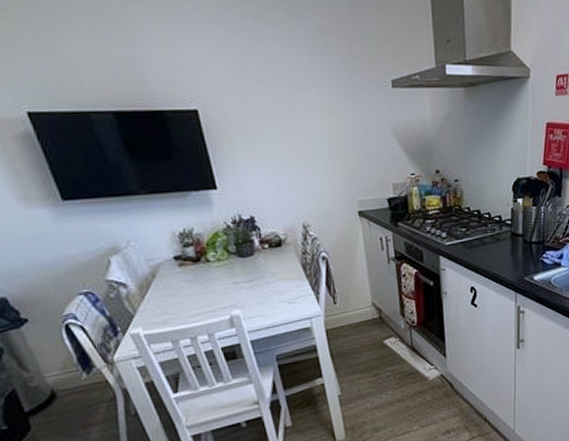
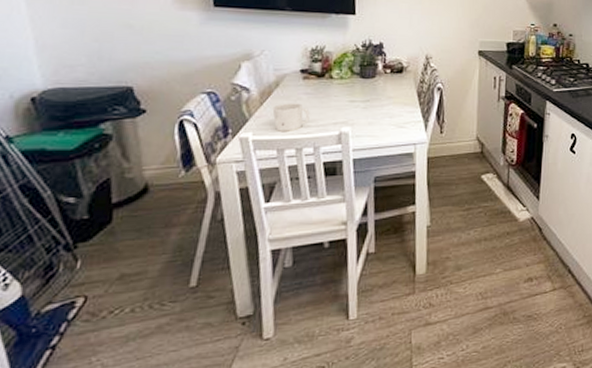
mug: none [155,292,197,323] -> present [272,103,310,131]

